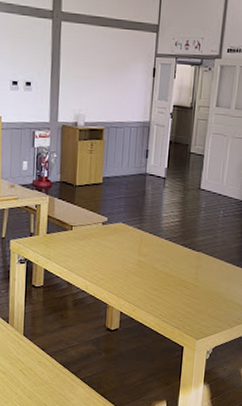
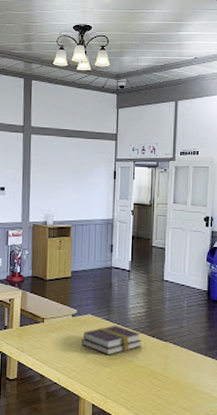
book: none [111,235,174,264] -> present [81,326,142,355]

